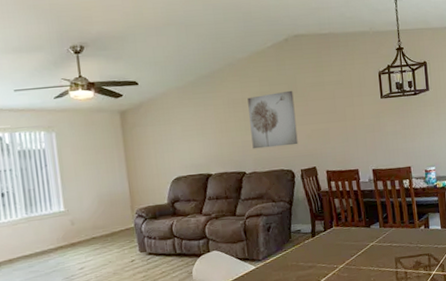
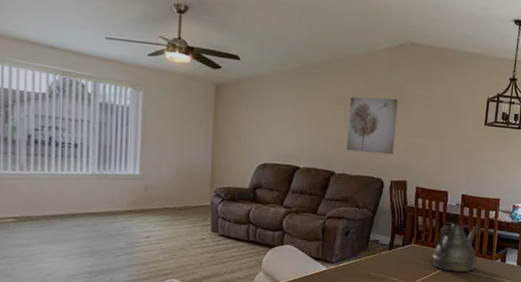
teapot: none [355,195,401,248] -> present [432,223,480,273]

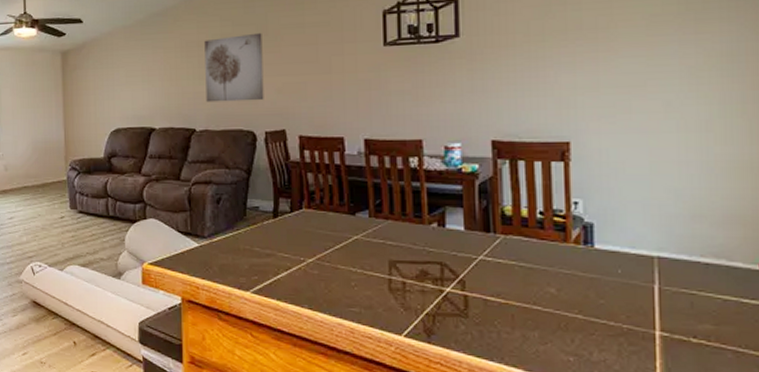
teapot: present [432,223,480,273] -> none [333,177,400,243]

